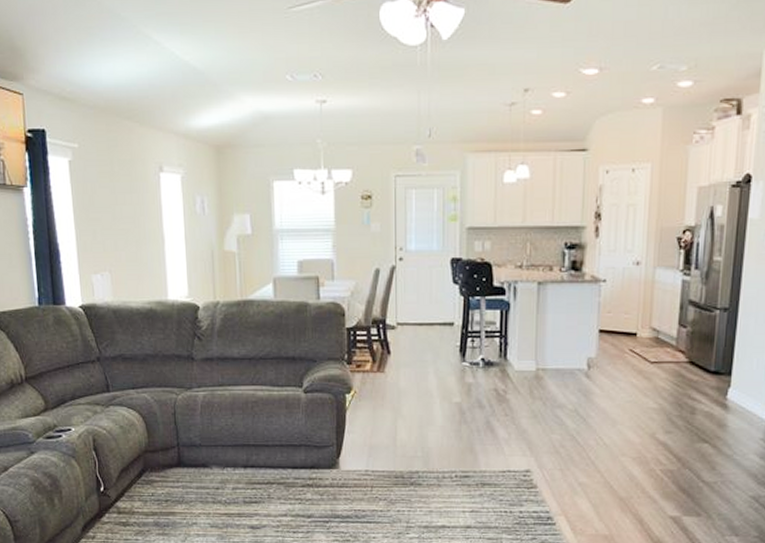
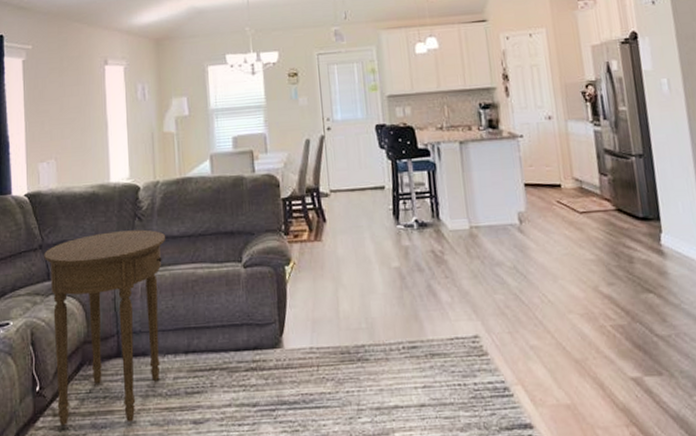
side table: none [102,349,226,523] -> present [44,229,166,425]

